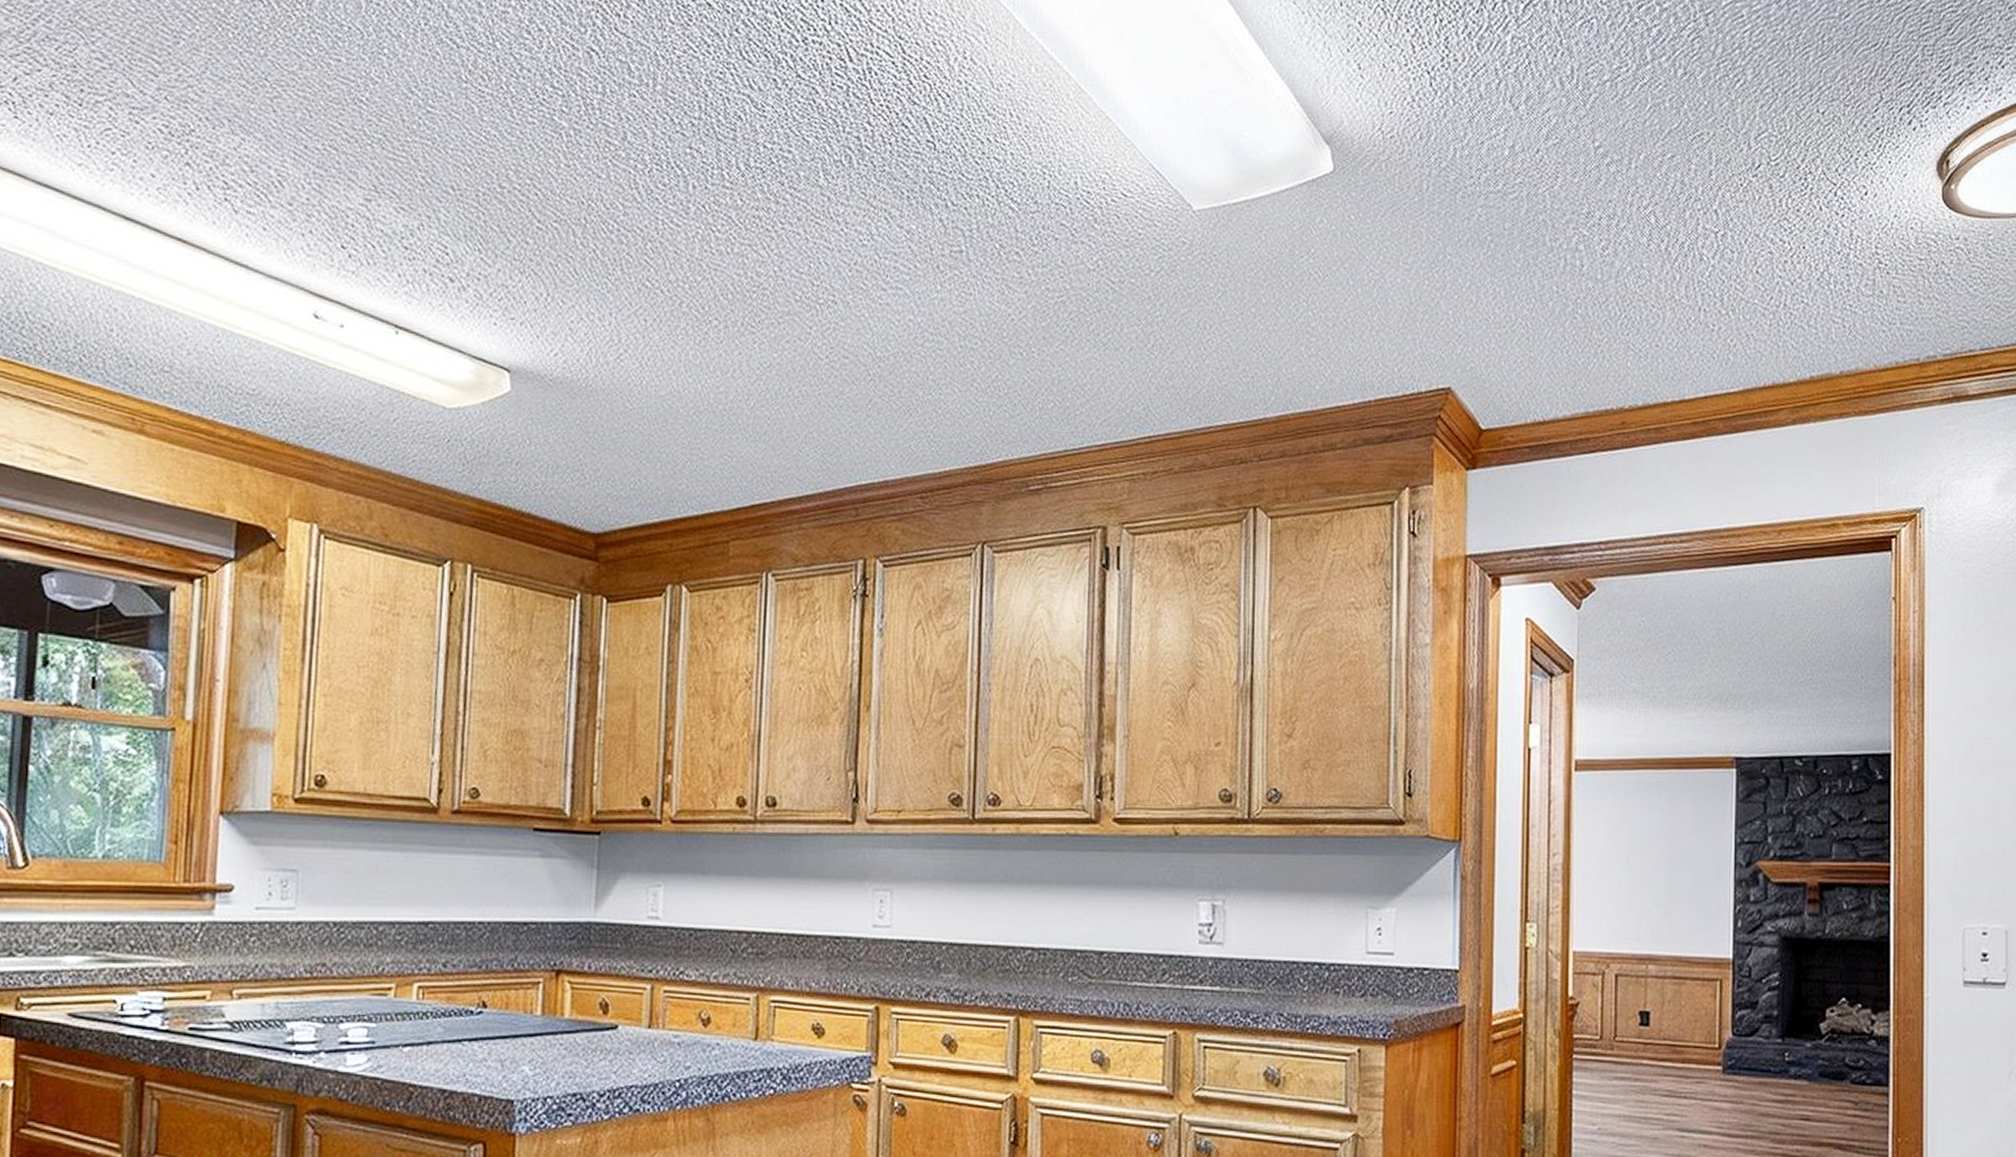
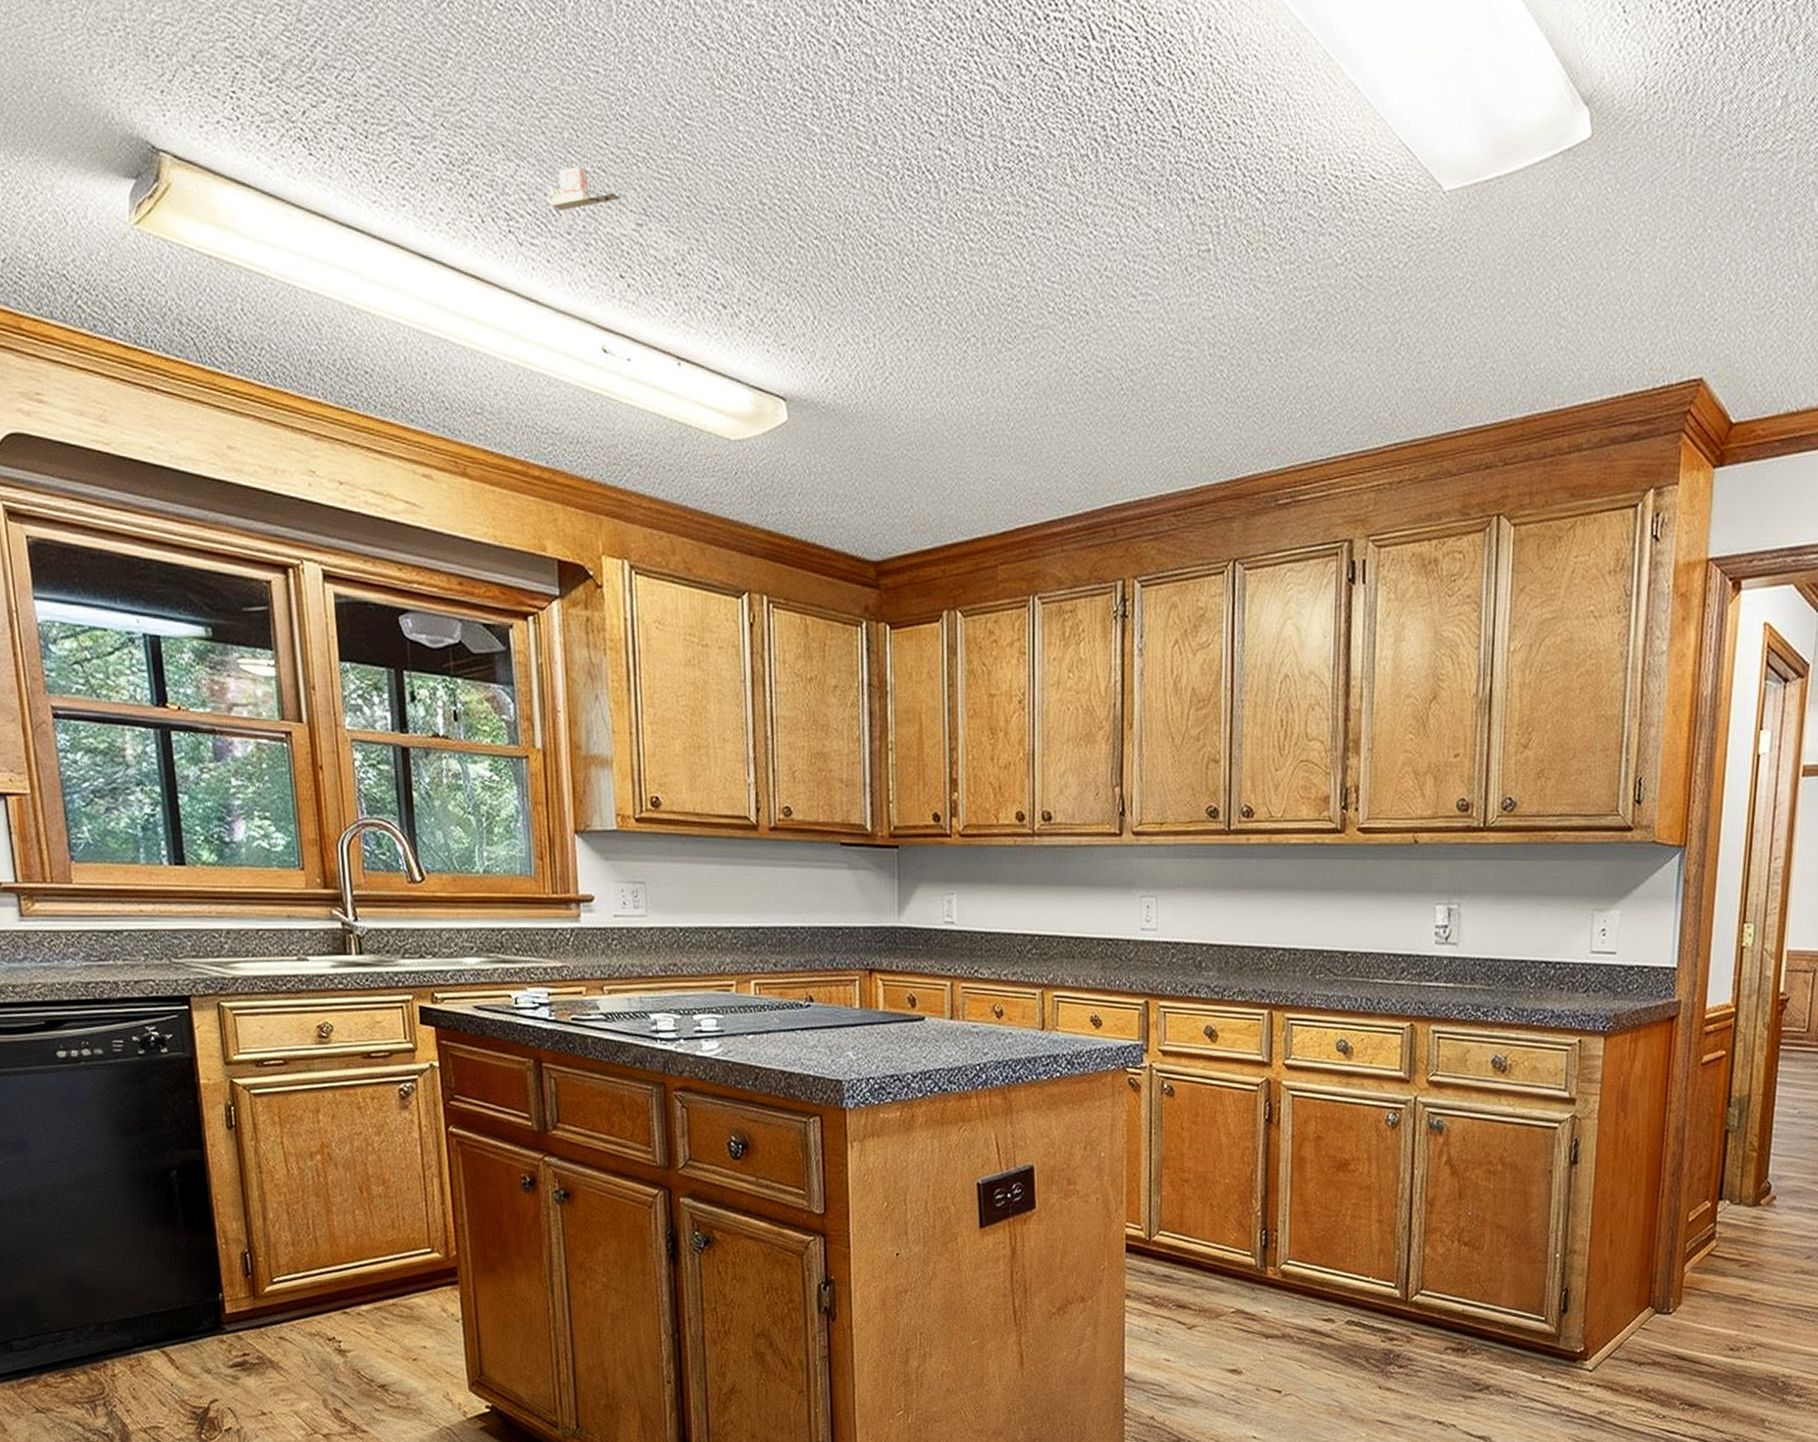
tape dispenser: none [273,142,351,184] -> present [548,165,621,212]

